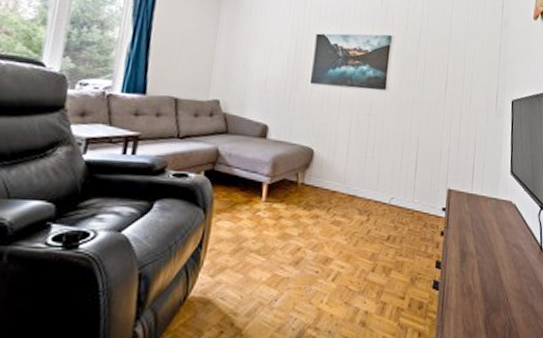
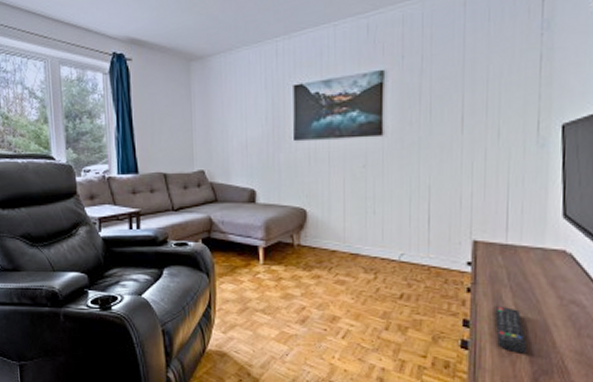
remote control: none [460,248,483,293] -> present [495,305,527,354]

